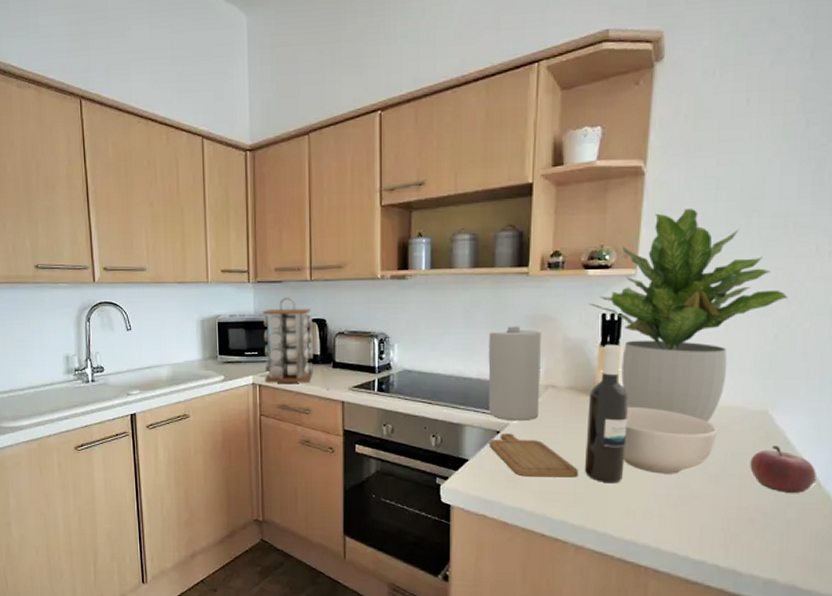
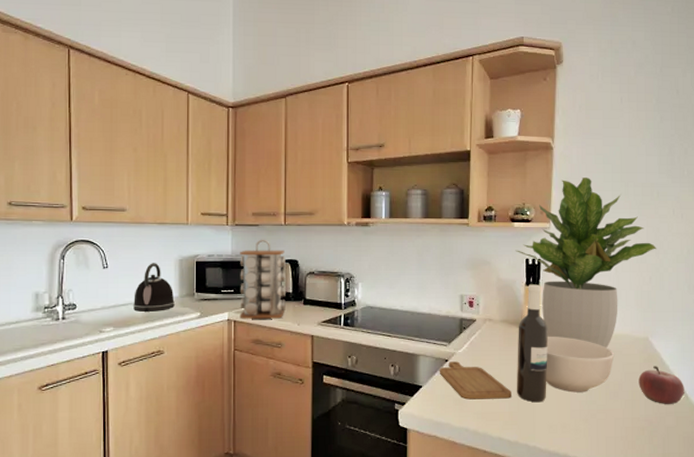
kettle: none [158,324,198,375] -> present [133,263,175,312]
paper towel holder: present [488,326,541,420] -> none [437,268,480,350]

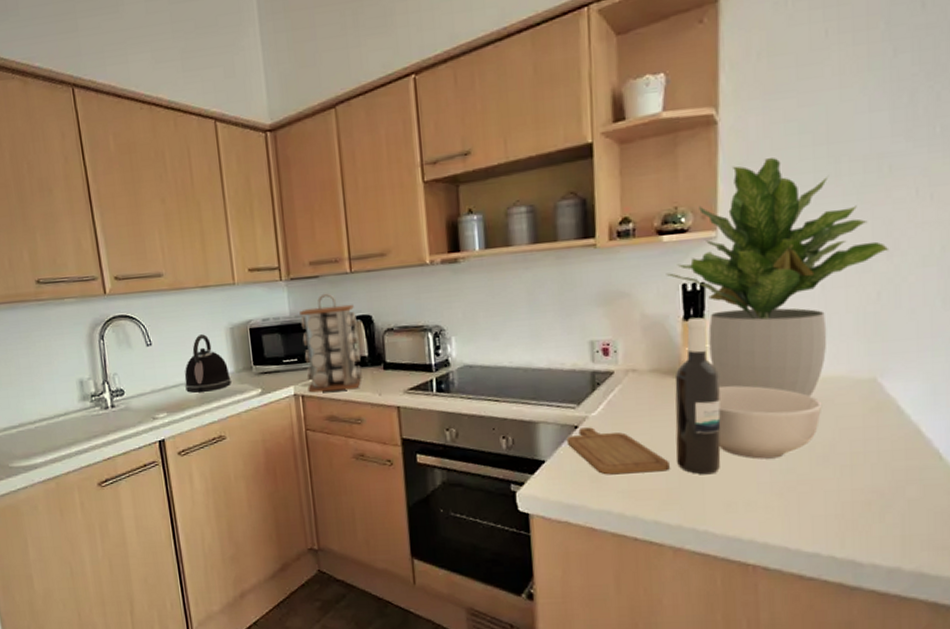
fruit: present [638,366,684,404] -> none [861,416,936,469]

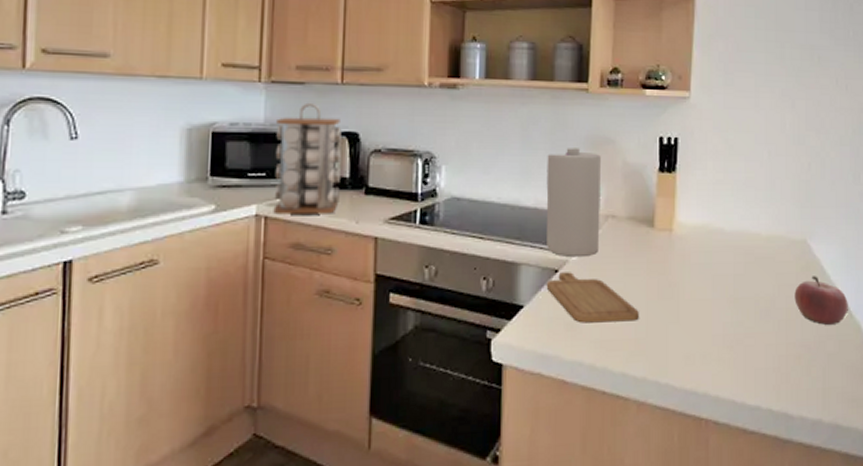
kettle: present [185,334,231,393] -> none [115,133,178,203]
paper towel holder: none [556,305,621,413] -> present [546,148,601,256]
potted plant: present [666,158,890,397] -> none [646,35,818,254]
wine bottle: present [674,317,721,475] -> none [645,170,687,326]
bowl: present [718,385,823,459] -> none [682,237,766,312]
fruit: none [861,416,936,469] -> present [794,276,848,325]

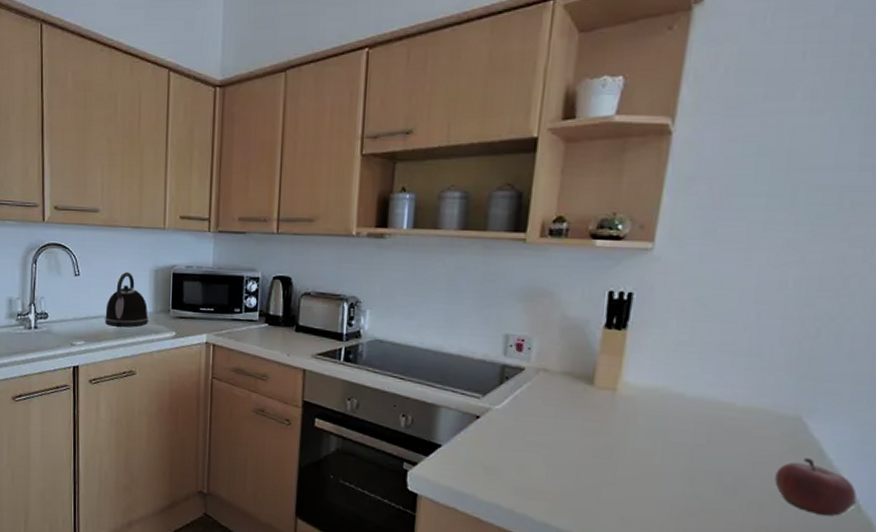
kettle: none [115,133,178,203] -> present [105,272,148,327]
spice rack: present [273,102,342,216] -> none [219,249,277,346]
paper towel holder: present [546,148,601,256] -> none [469,298,536,407]
chopping board: present [546,272,639,323] -> none [466,418,568,476]

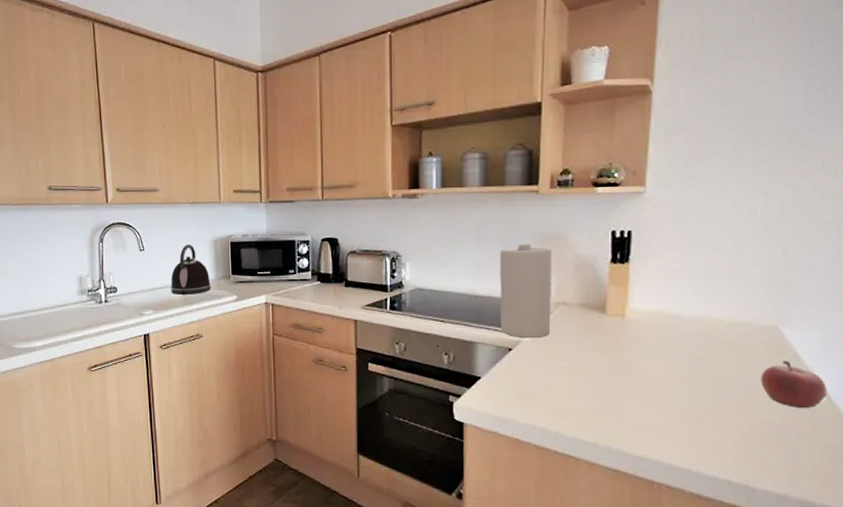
paper towel holder: none [469,298,536,407] -> present [499,244,552,337]

